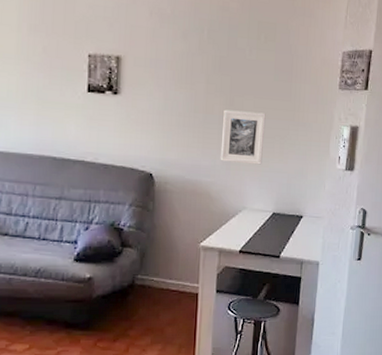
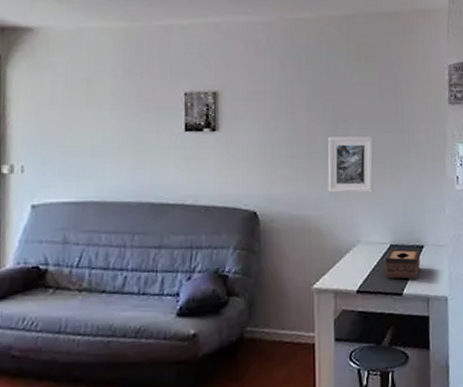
tissue box: none [265,216,299,246] -> present [384,248,420,280]

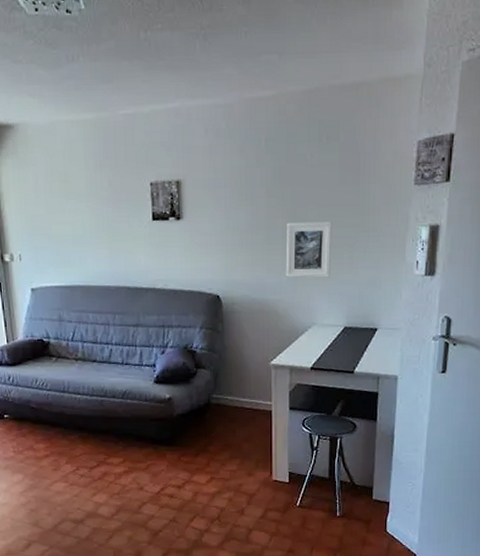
tissue box: present [384,248,420,280] -> none [337,331,373,360]

